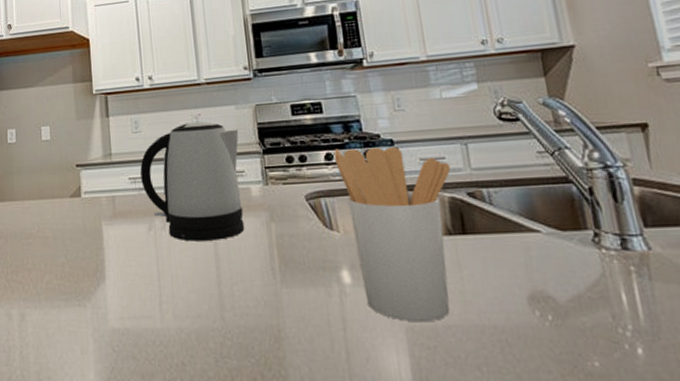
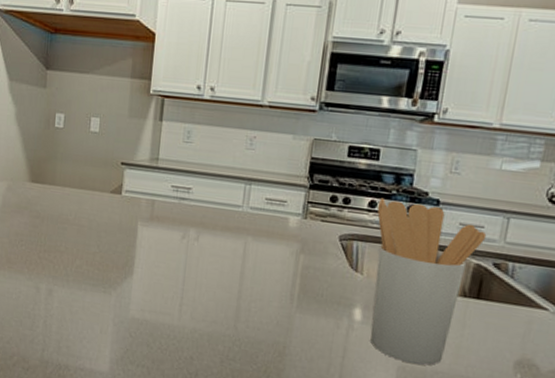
kettle: present [140,121,245,242] -> none [183,143,291,261]

